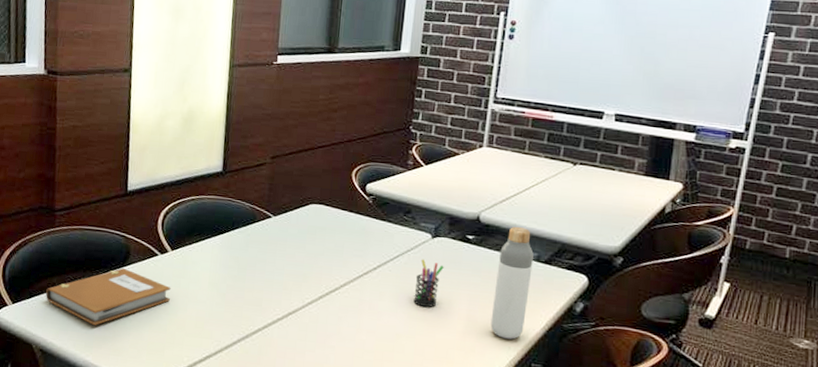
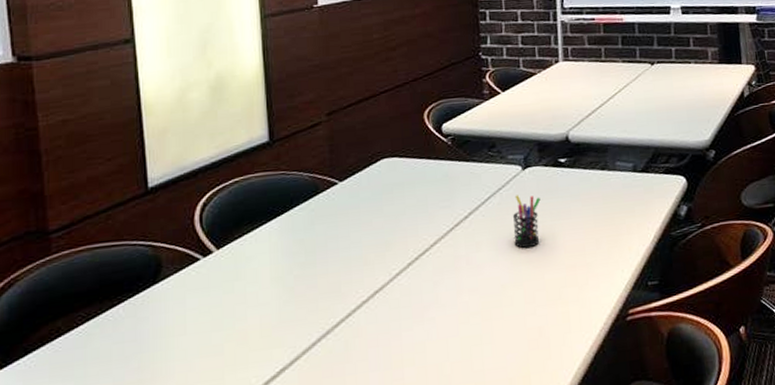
notebook: present [46,268,171,325] -> none [49,286,223,369]
bottle: present [490,226,534,339] -> none [595,138,634,262]

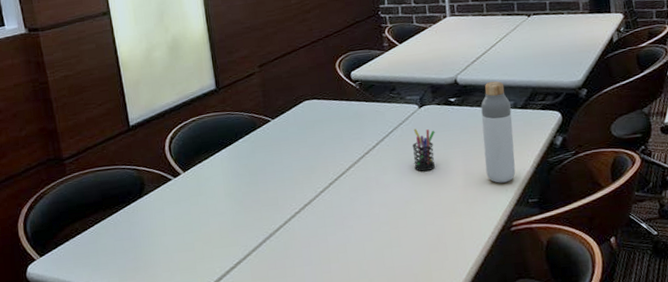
bottle: none [595,138,634,262] -> present [481,80,516,183]

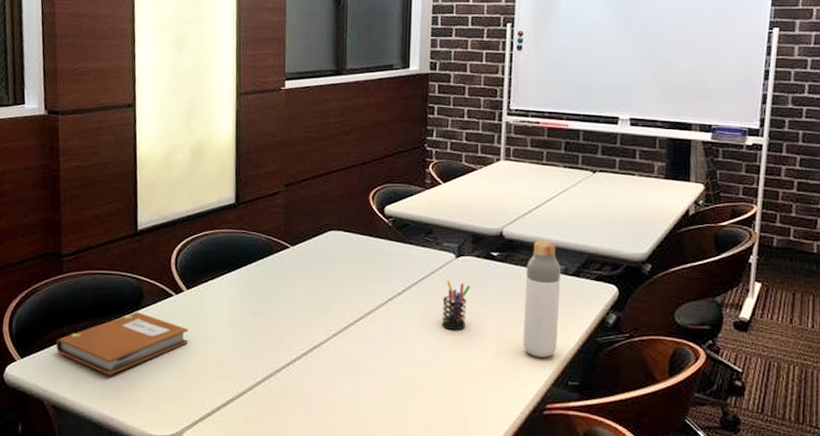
notebook: none [71,199,192,259] -> present [56,312,188,375]

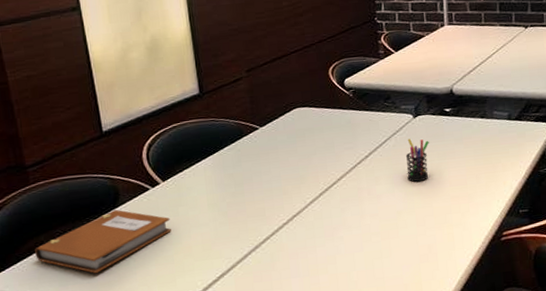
bottle: present [523,239,561,358] -> none [476,91,508,194]

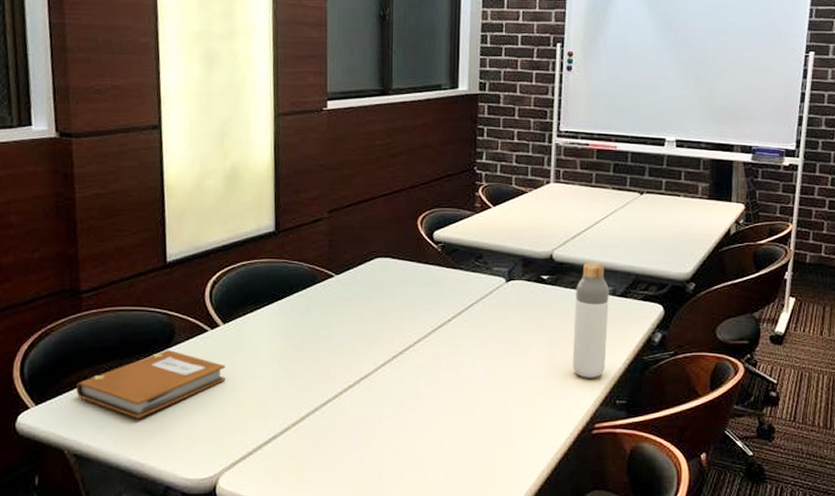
pen holder: present [405,138,429,183] -> none [492,305,521,356]
bottle: none [476,91,508,194] -> present [572,261,609,378]

